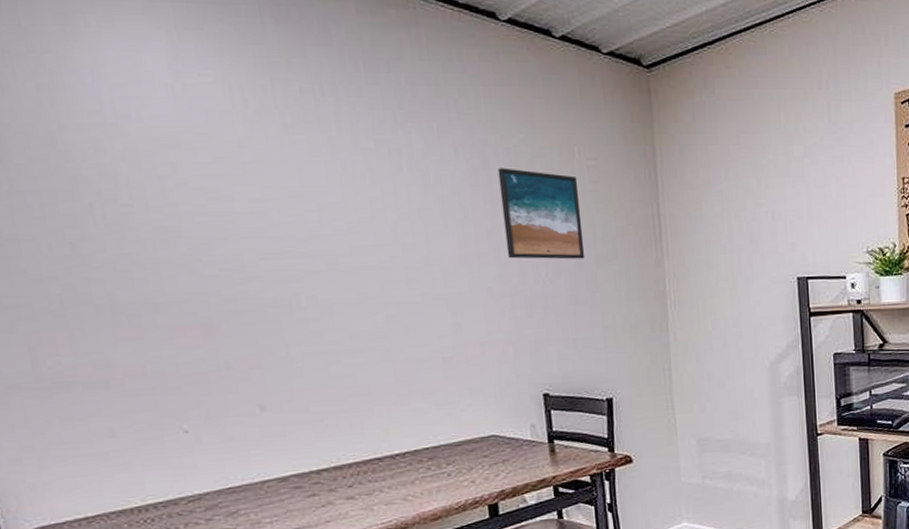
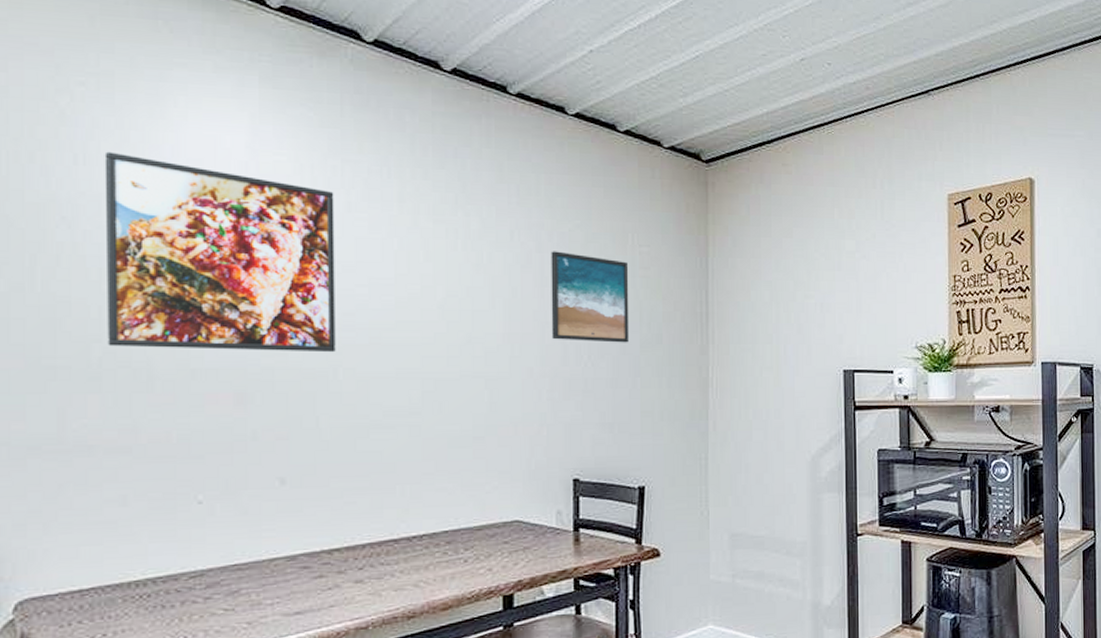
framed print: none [21,78,295,283] -> present [104,151,336,353]

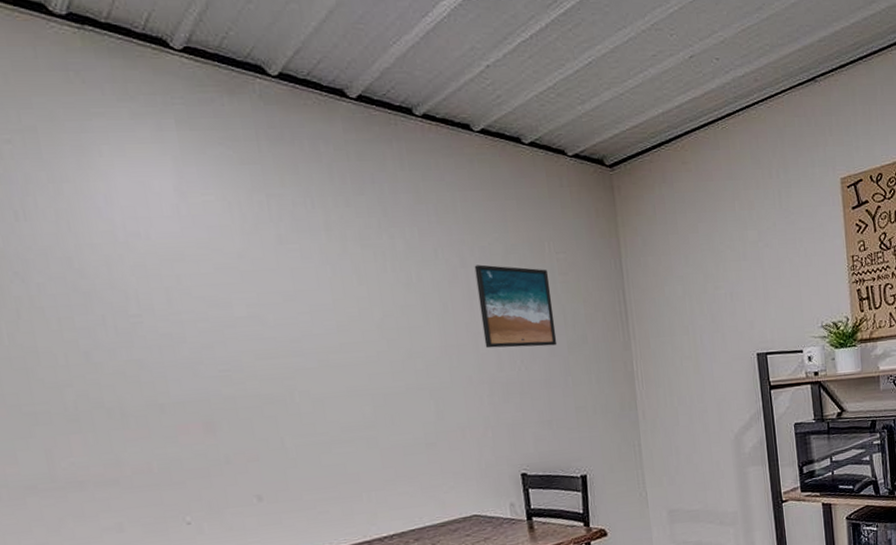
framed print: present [104,151,336,353] -> none [42,205,289,390]

